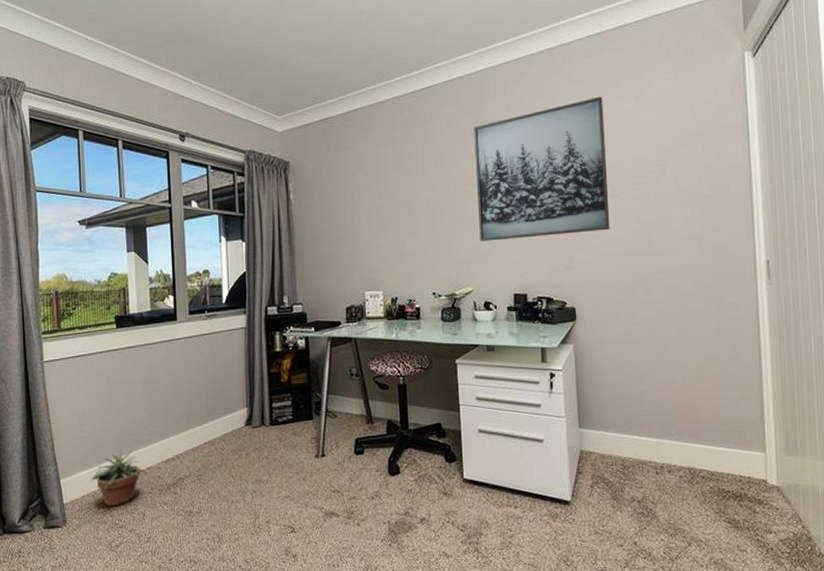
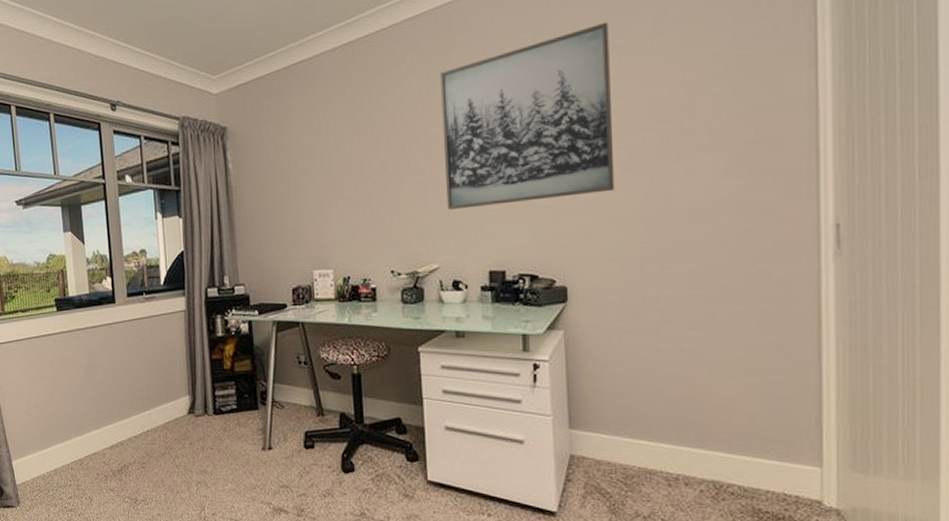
potted plant: present [89,447,147,507] -> none [38,432,93,490]

